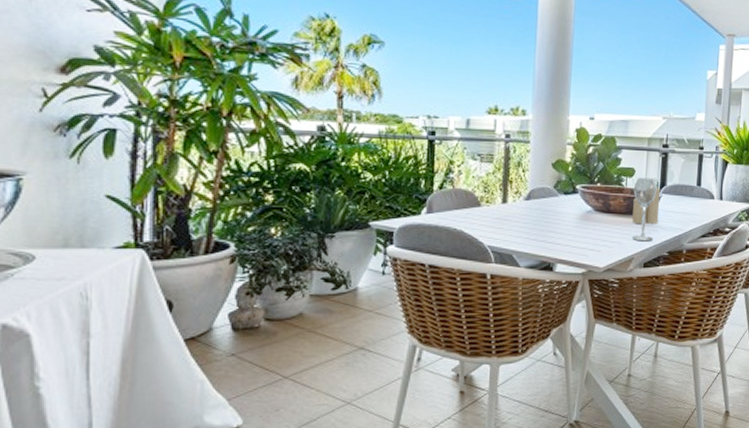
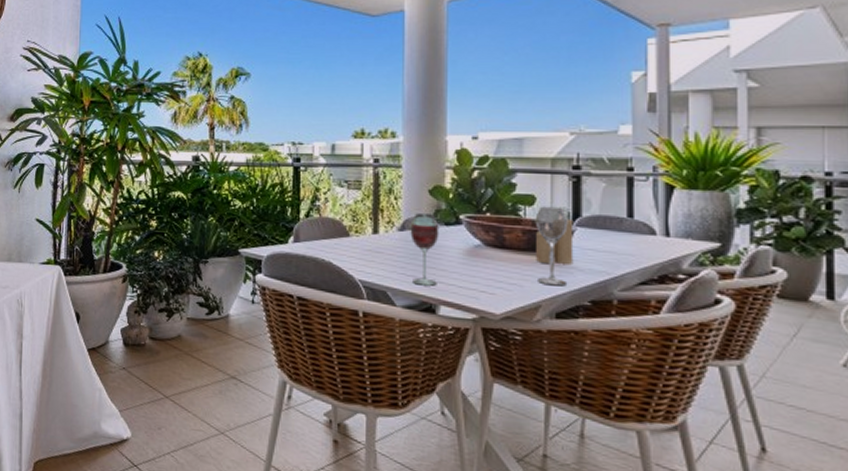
wineglass: none [534,184,559,247] -> present [410,213,439,286]

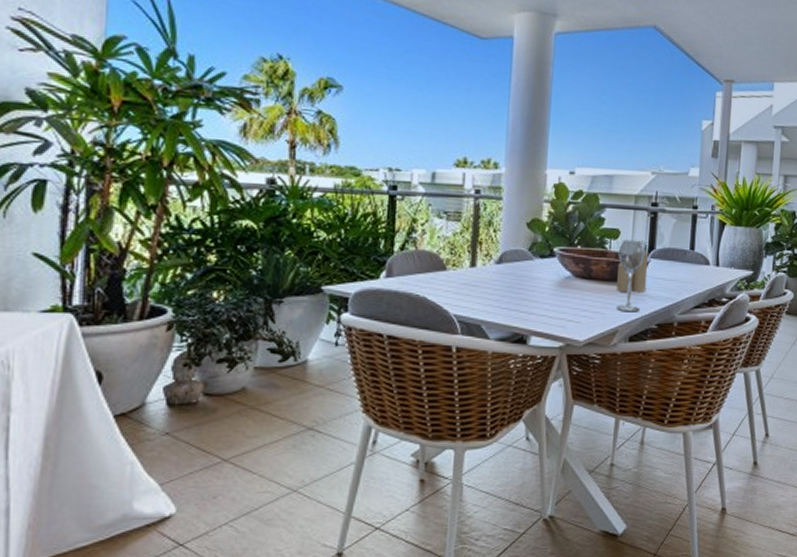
wineglass: present [410,213,439,286] -> none [507,246,535,317]

